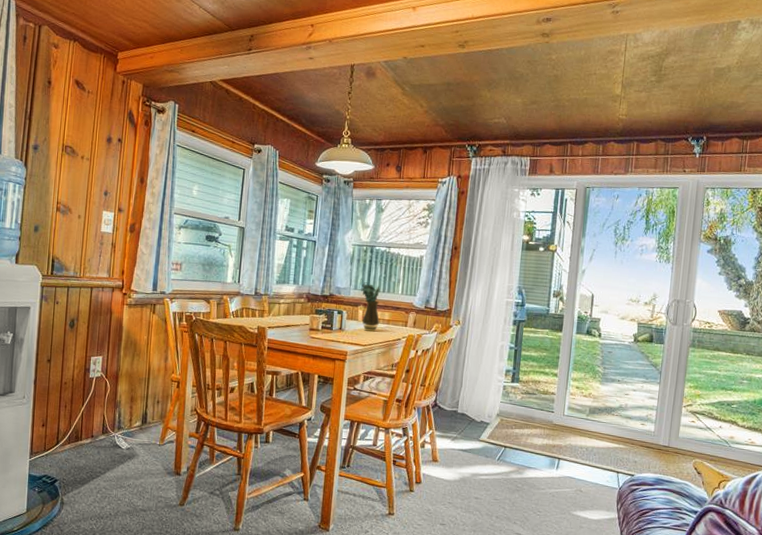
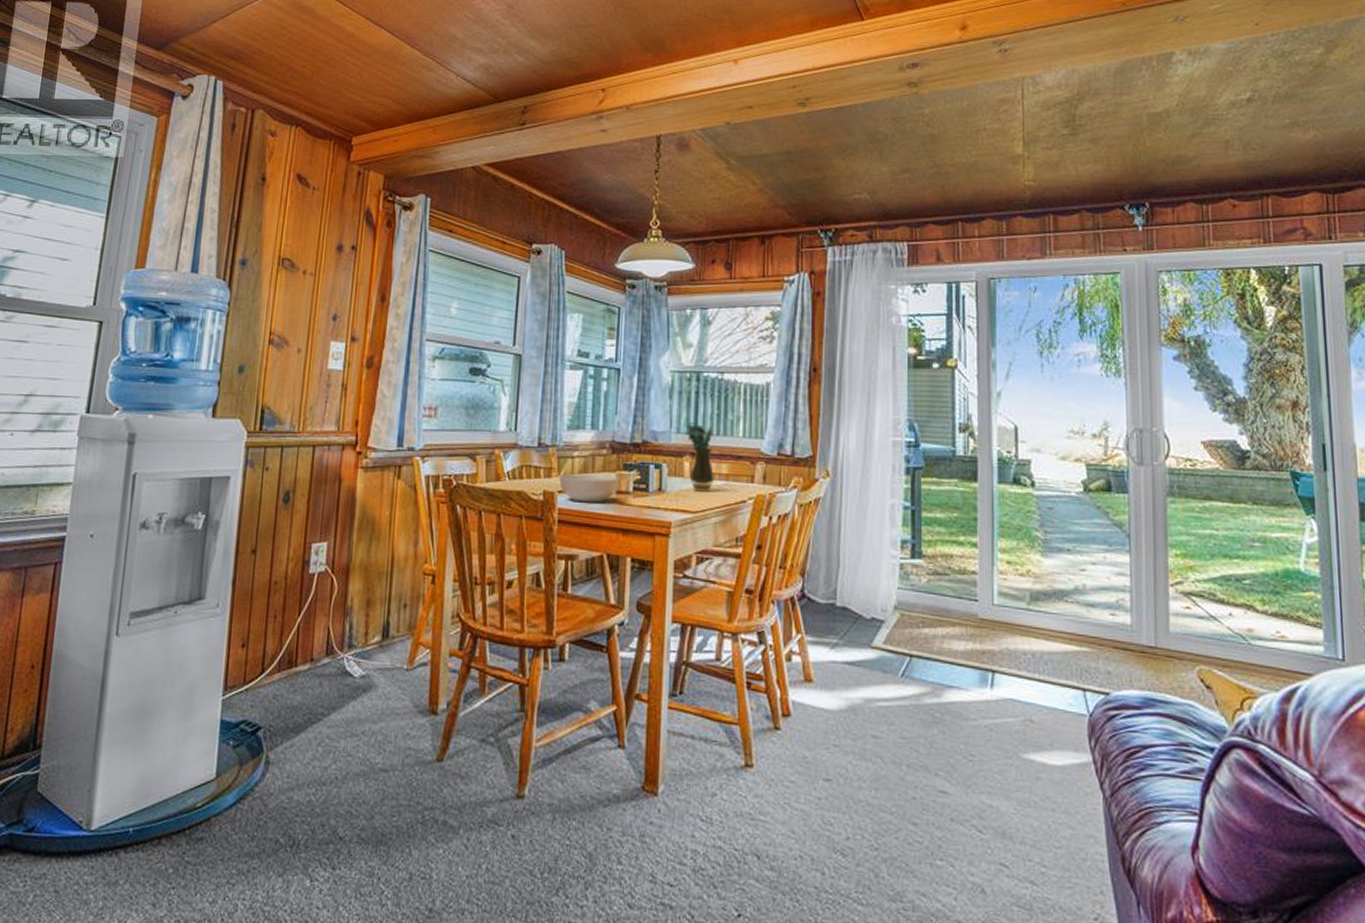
bowl: none [269,315,313,337] -> present [558,474,621,503]

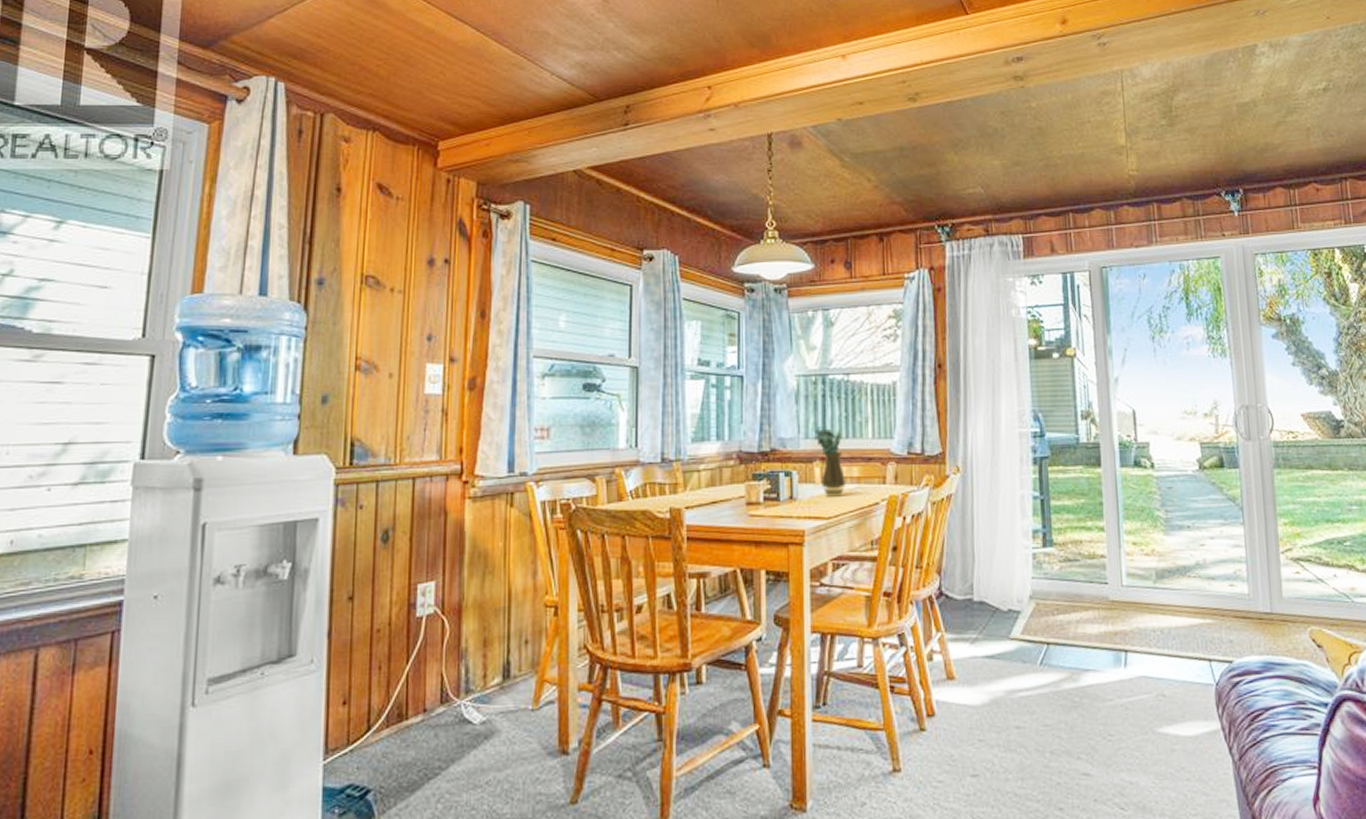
bowl: present [558,474,621,503] -> none [685,487,750,517]

